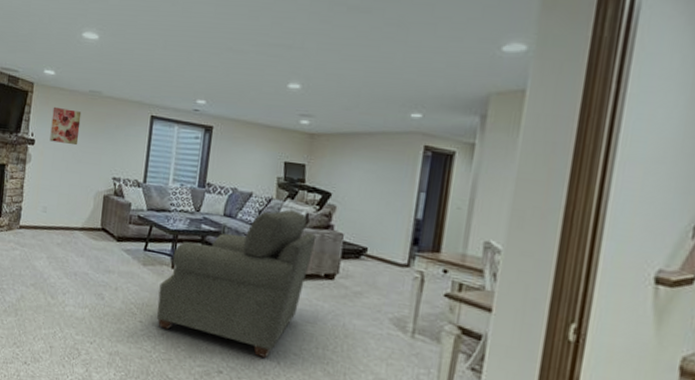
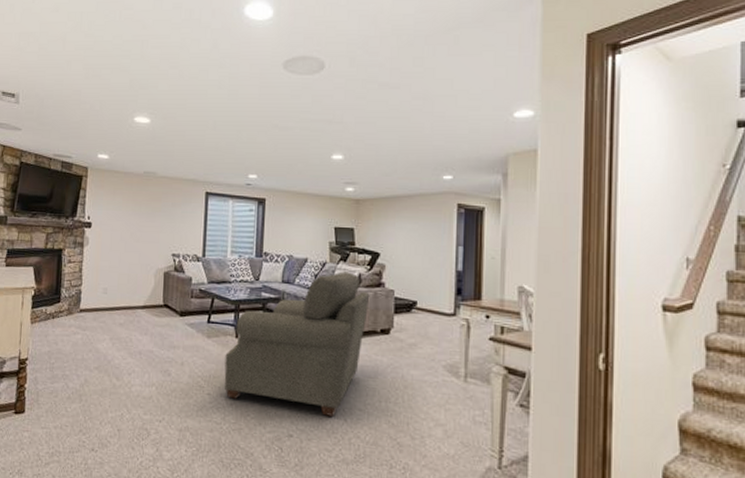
wall art: present [49,106,82,146] -> none [106,189,137,226]

